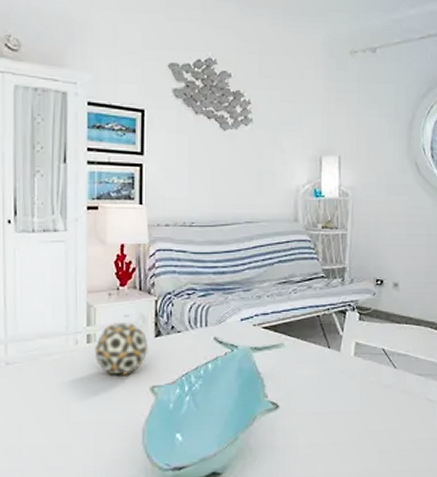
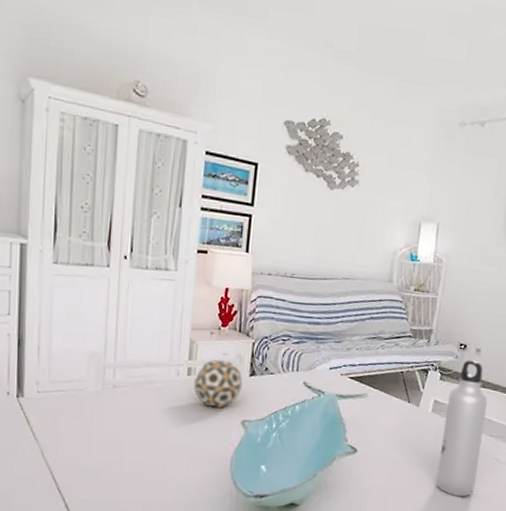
water bottle: none [367,295,412,445] -> present [436,360,488,497]

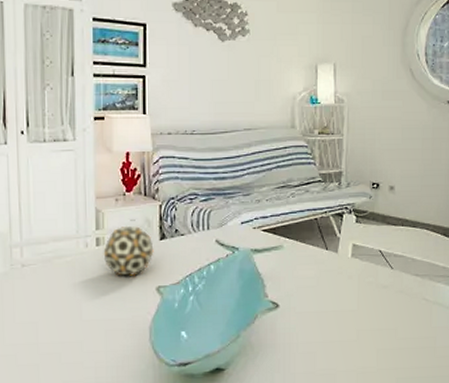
water bottle: present [436,360,488,497] -> none [365,198,408,343]

